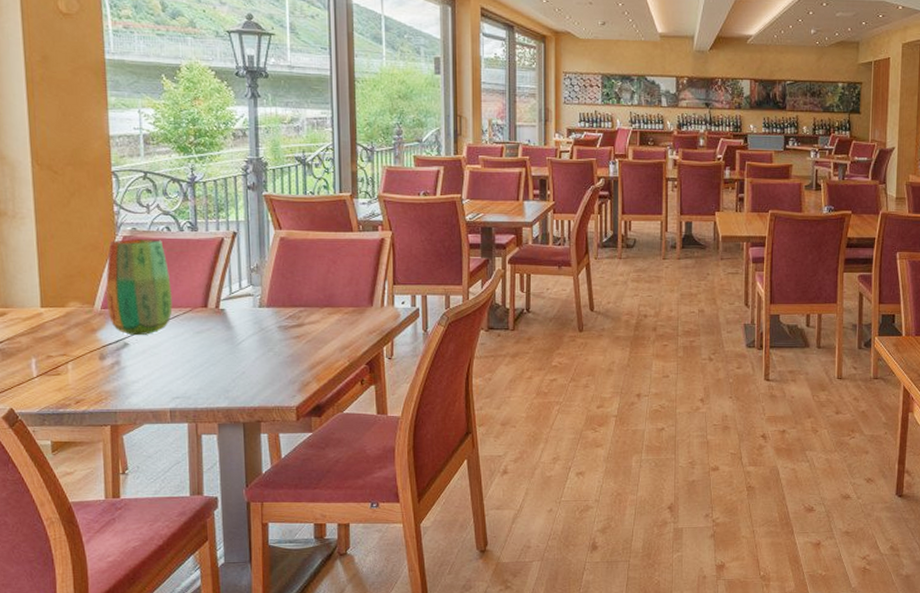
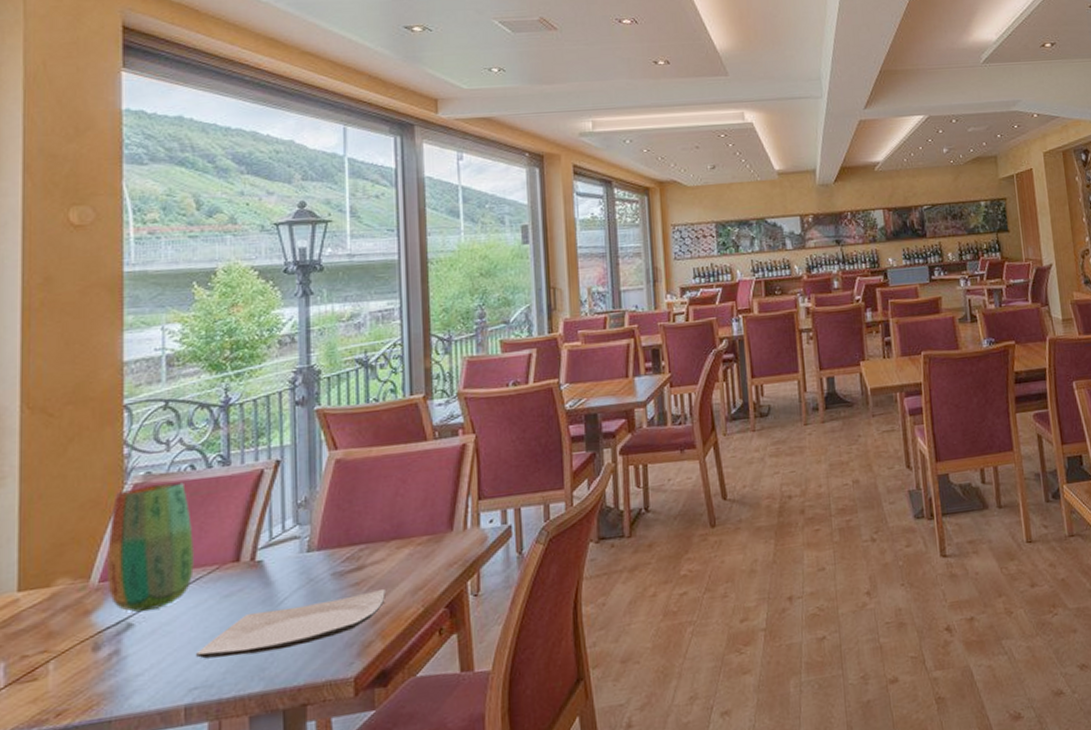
plate: none [177,344,320,378] -> present [196,589,386,659]

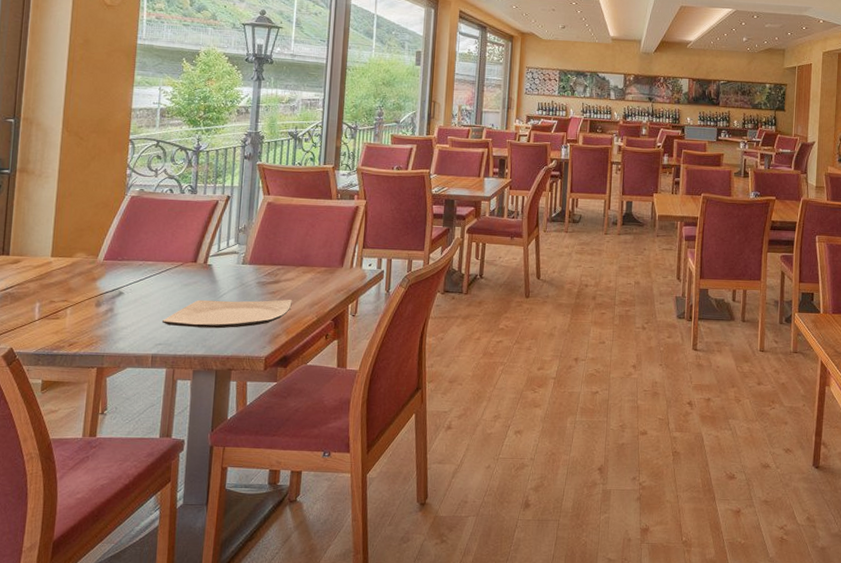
vase: present [107,482,194,612] -> none [109,199,168,286]

